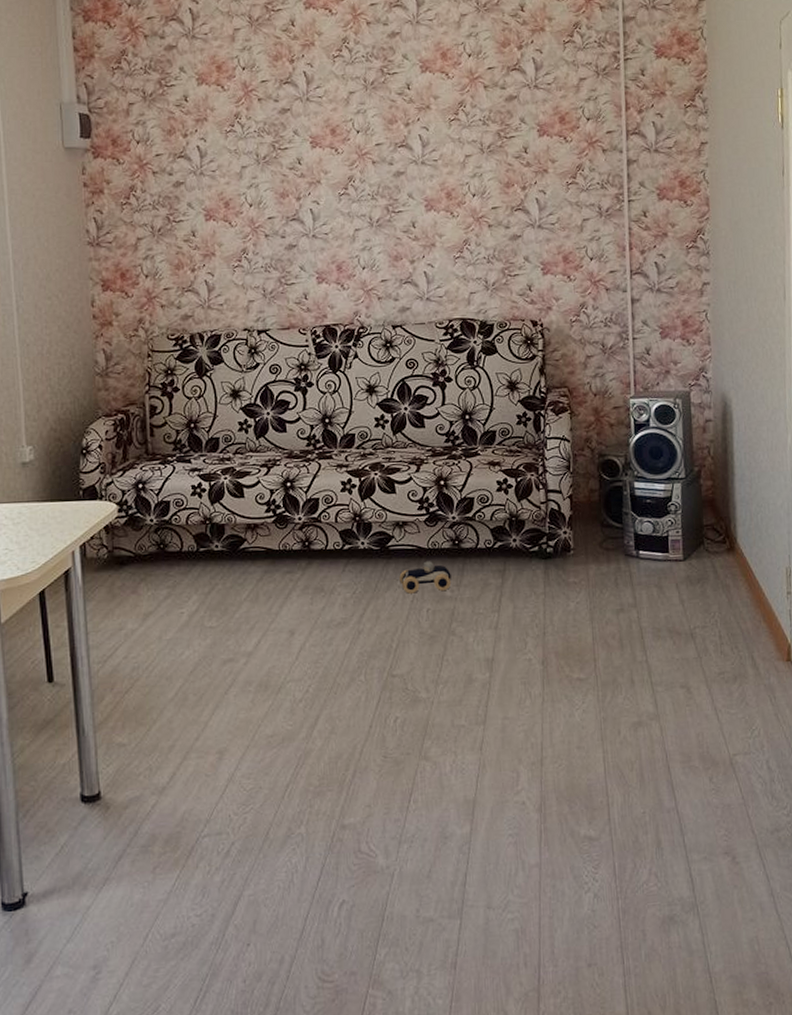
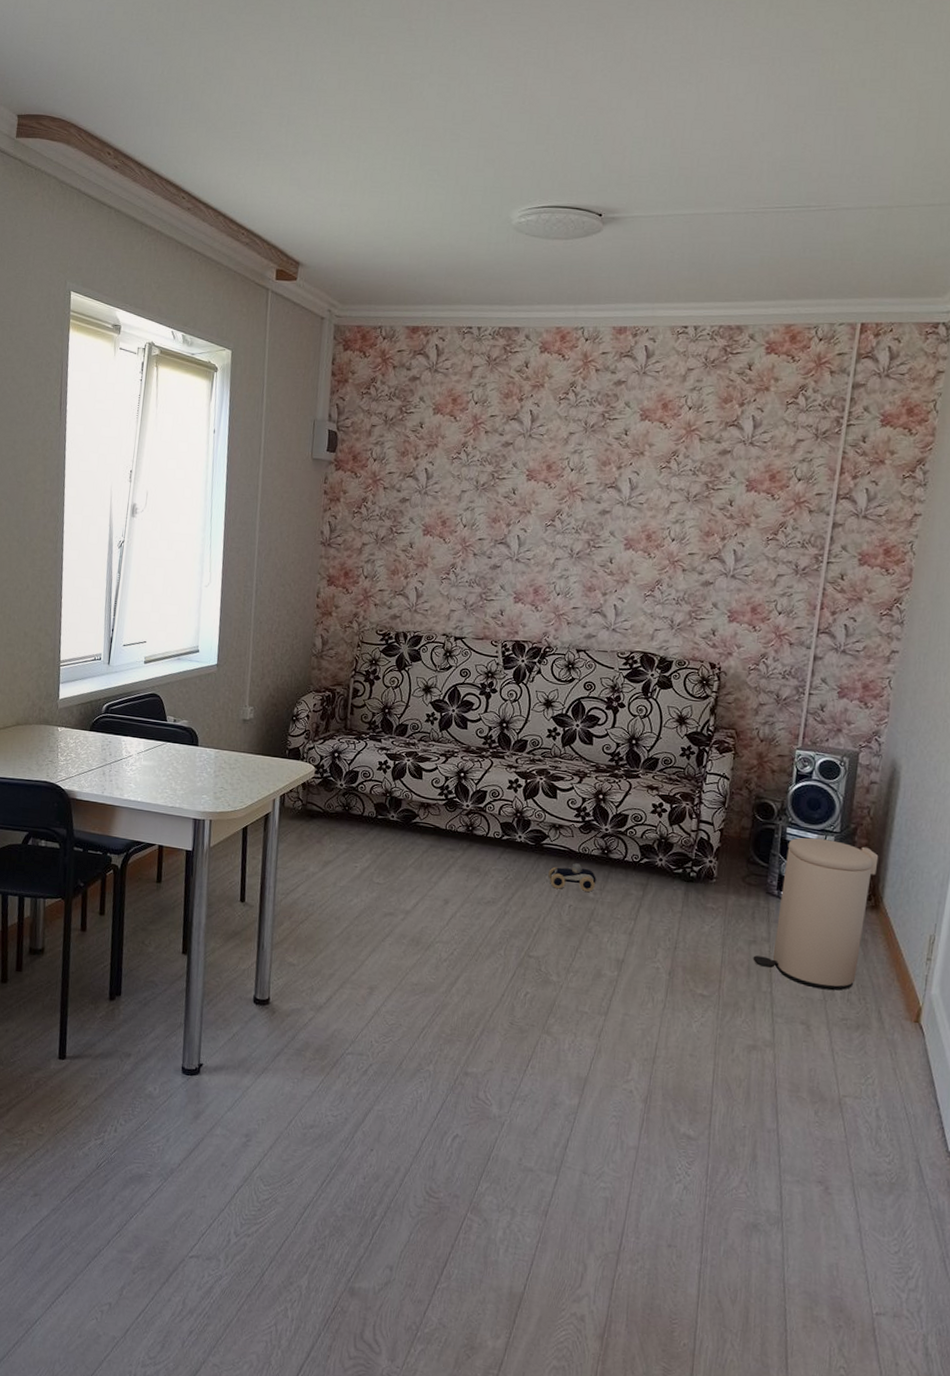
pedal bin: none [623,487,726,646] -> present [752,837,879,990]

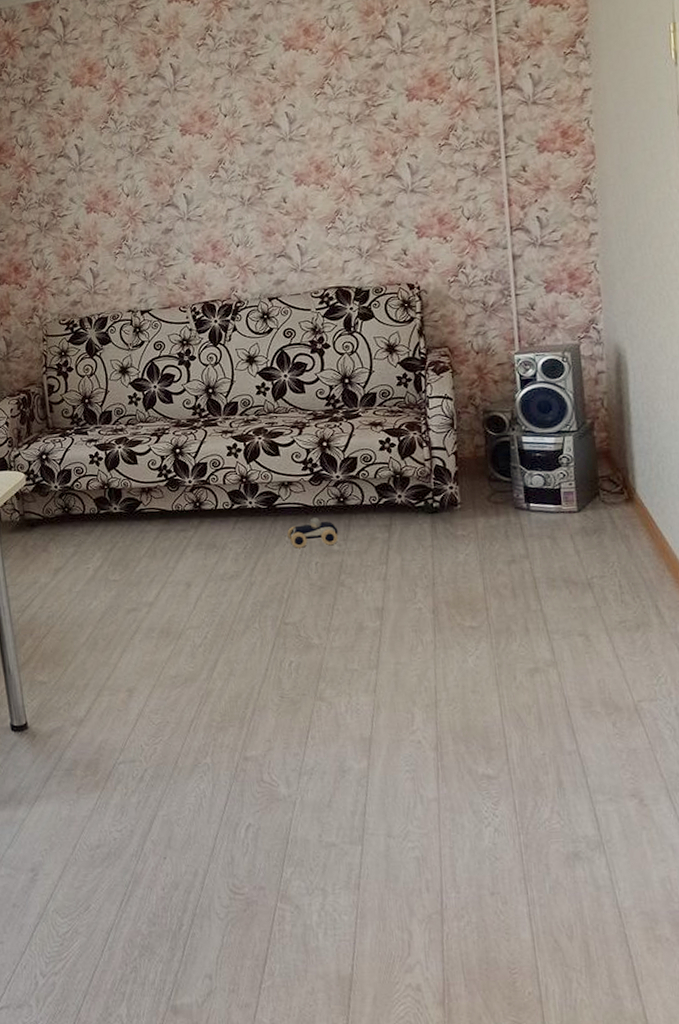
pedal bin: present [752,837,879,990] -> none [515,440,625,596]

